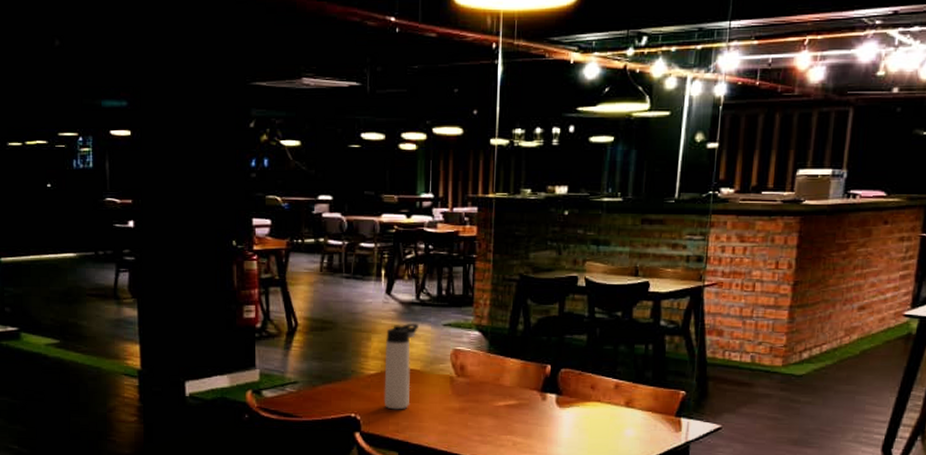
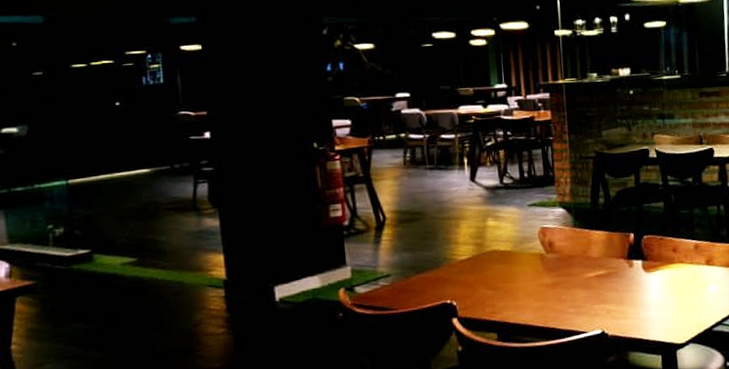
thermos bottle: present [384,323,419,410] -> none [473,206,505,292]

